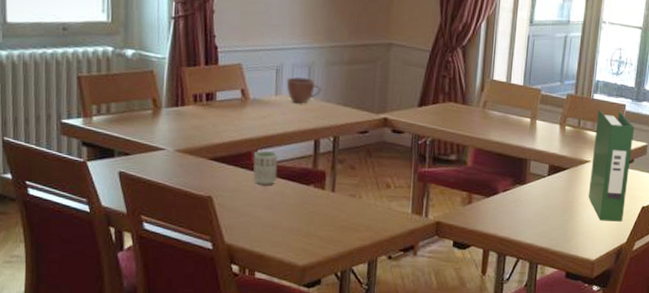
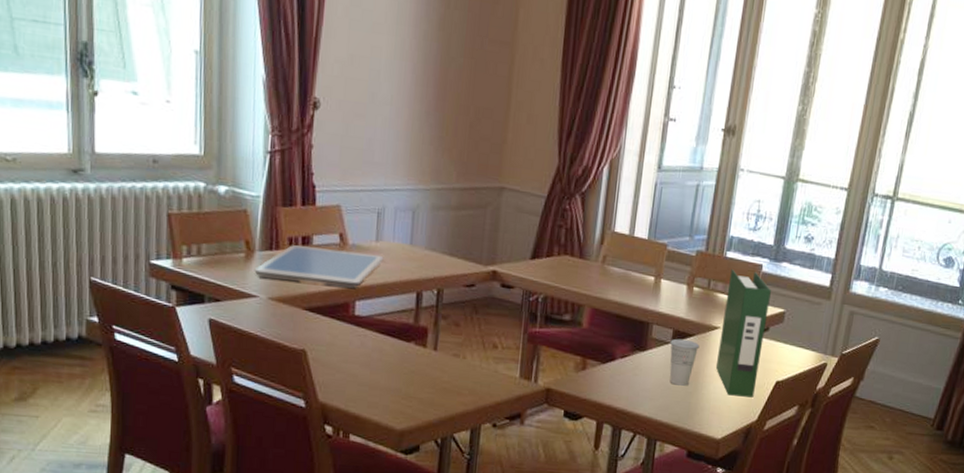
tablet: none [161,101,283,138] -> present [254,245,384,288]
cup: present [252,150,278,185] -> none [350,301,377,340]
cup: present [286,76,322,103] -> none [388,221,426,251]
cup: none [546,172,573,214] -> present [669,338,700,386]

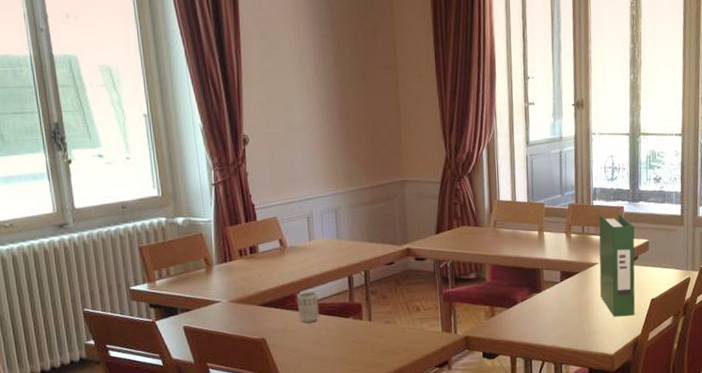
tablet: present [254,245,384,288] -> none [214,251,318,285]
cup: none [350,301,377,340] -> present [297,291,320,323]
cup: present [669,338,700,386] -> none [559,277,584,316]

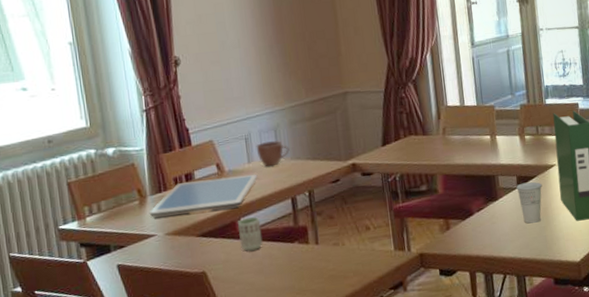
tablet: none [214,251,318,285] -> present [149,174,258,218]
cup: none [317,221,349,245] -> present [256,140,290,166]
cup: none [559,277,584,316] -> present [516,181,542,224]

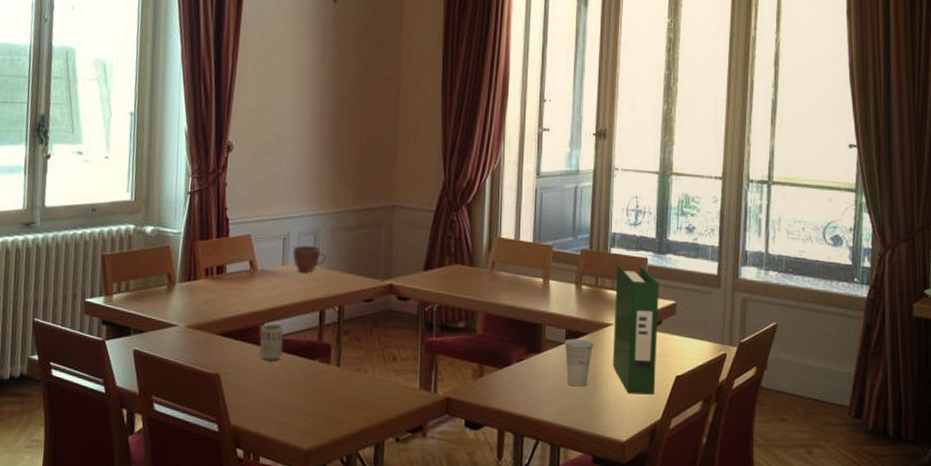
tablet: present [149,174,258,218] -> none [174,275,290,311]

